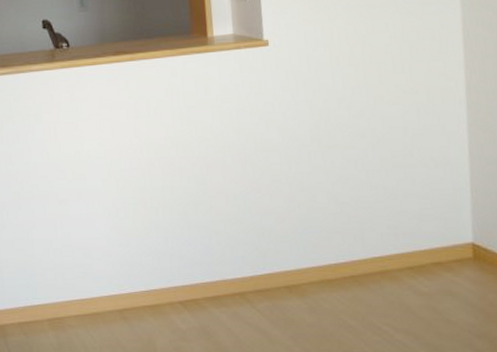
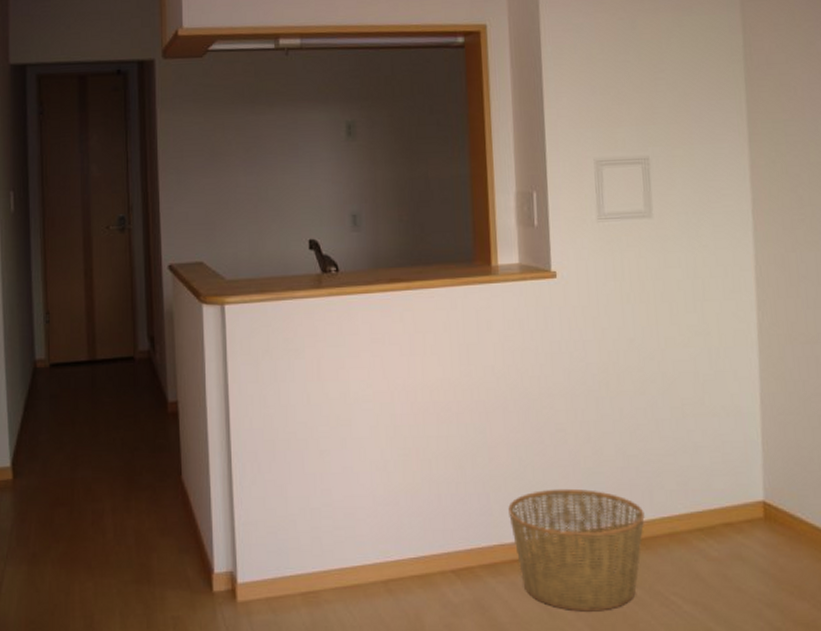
basket: none [229,232,357,339] -> present [508,488,645,612]

